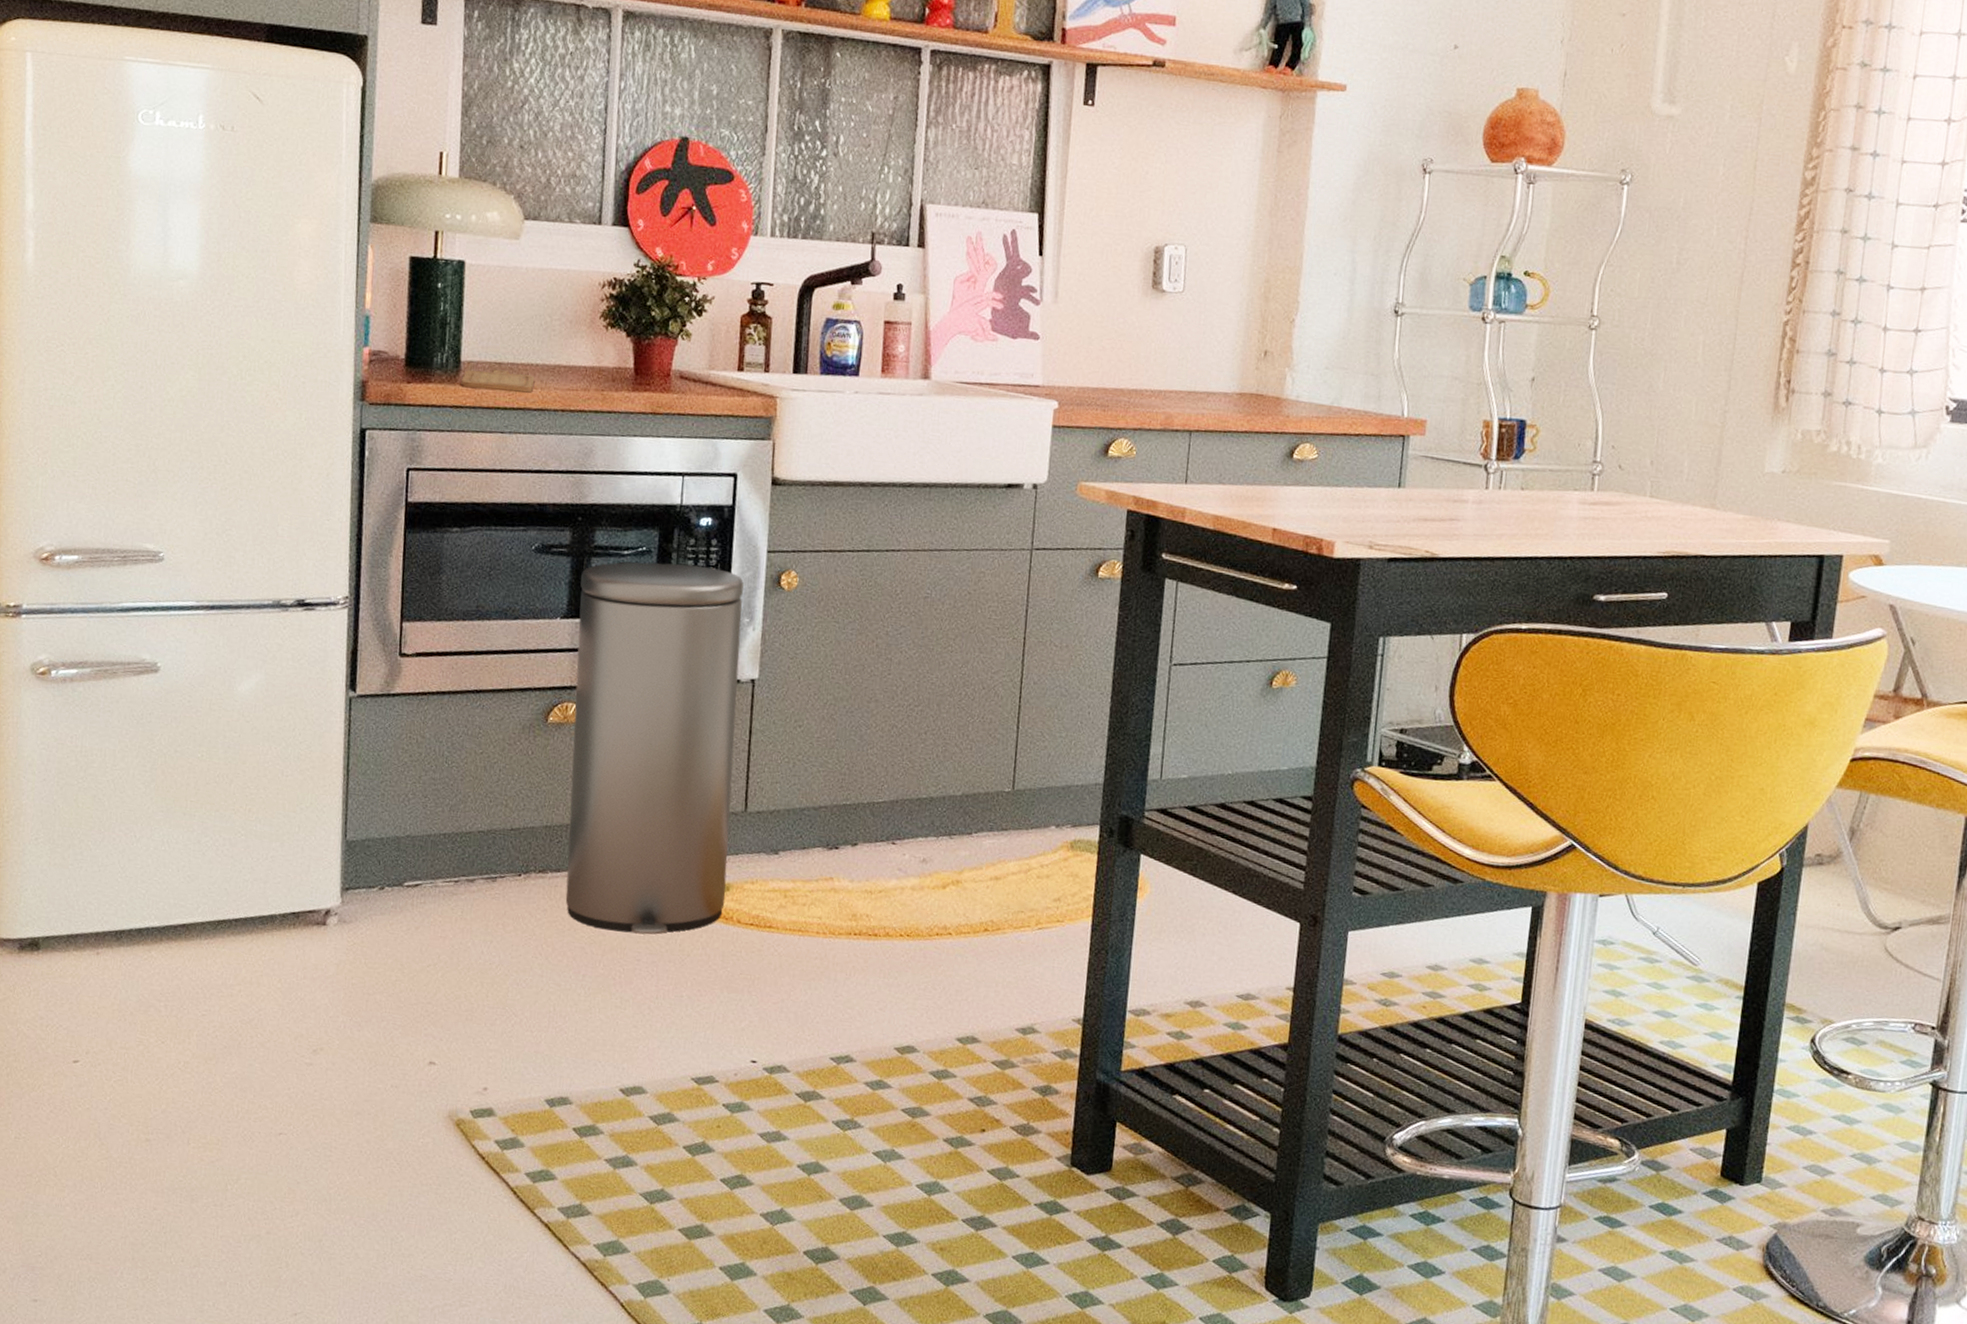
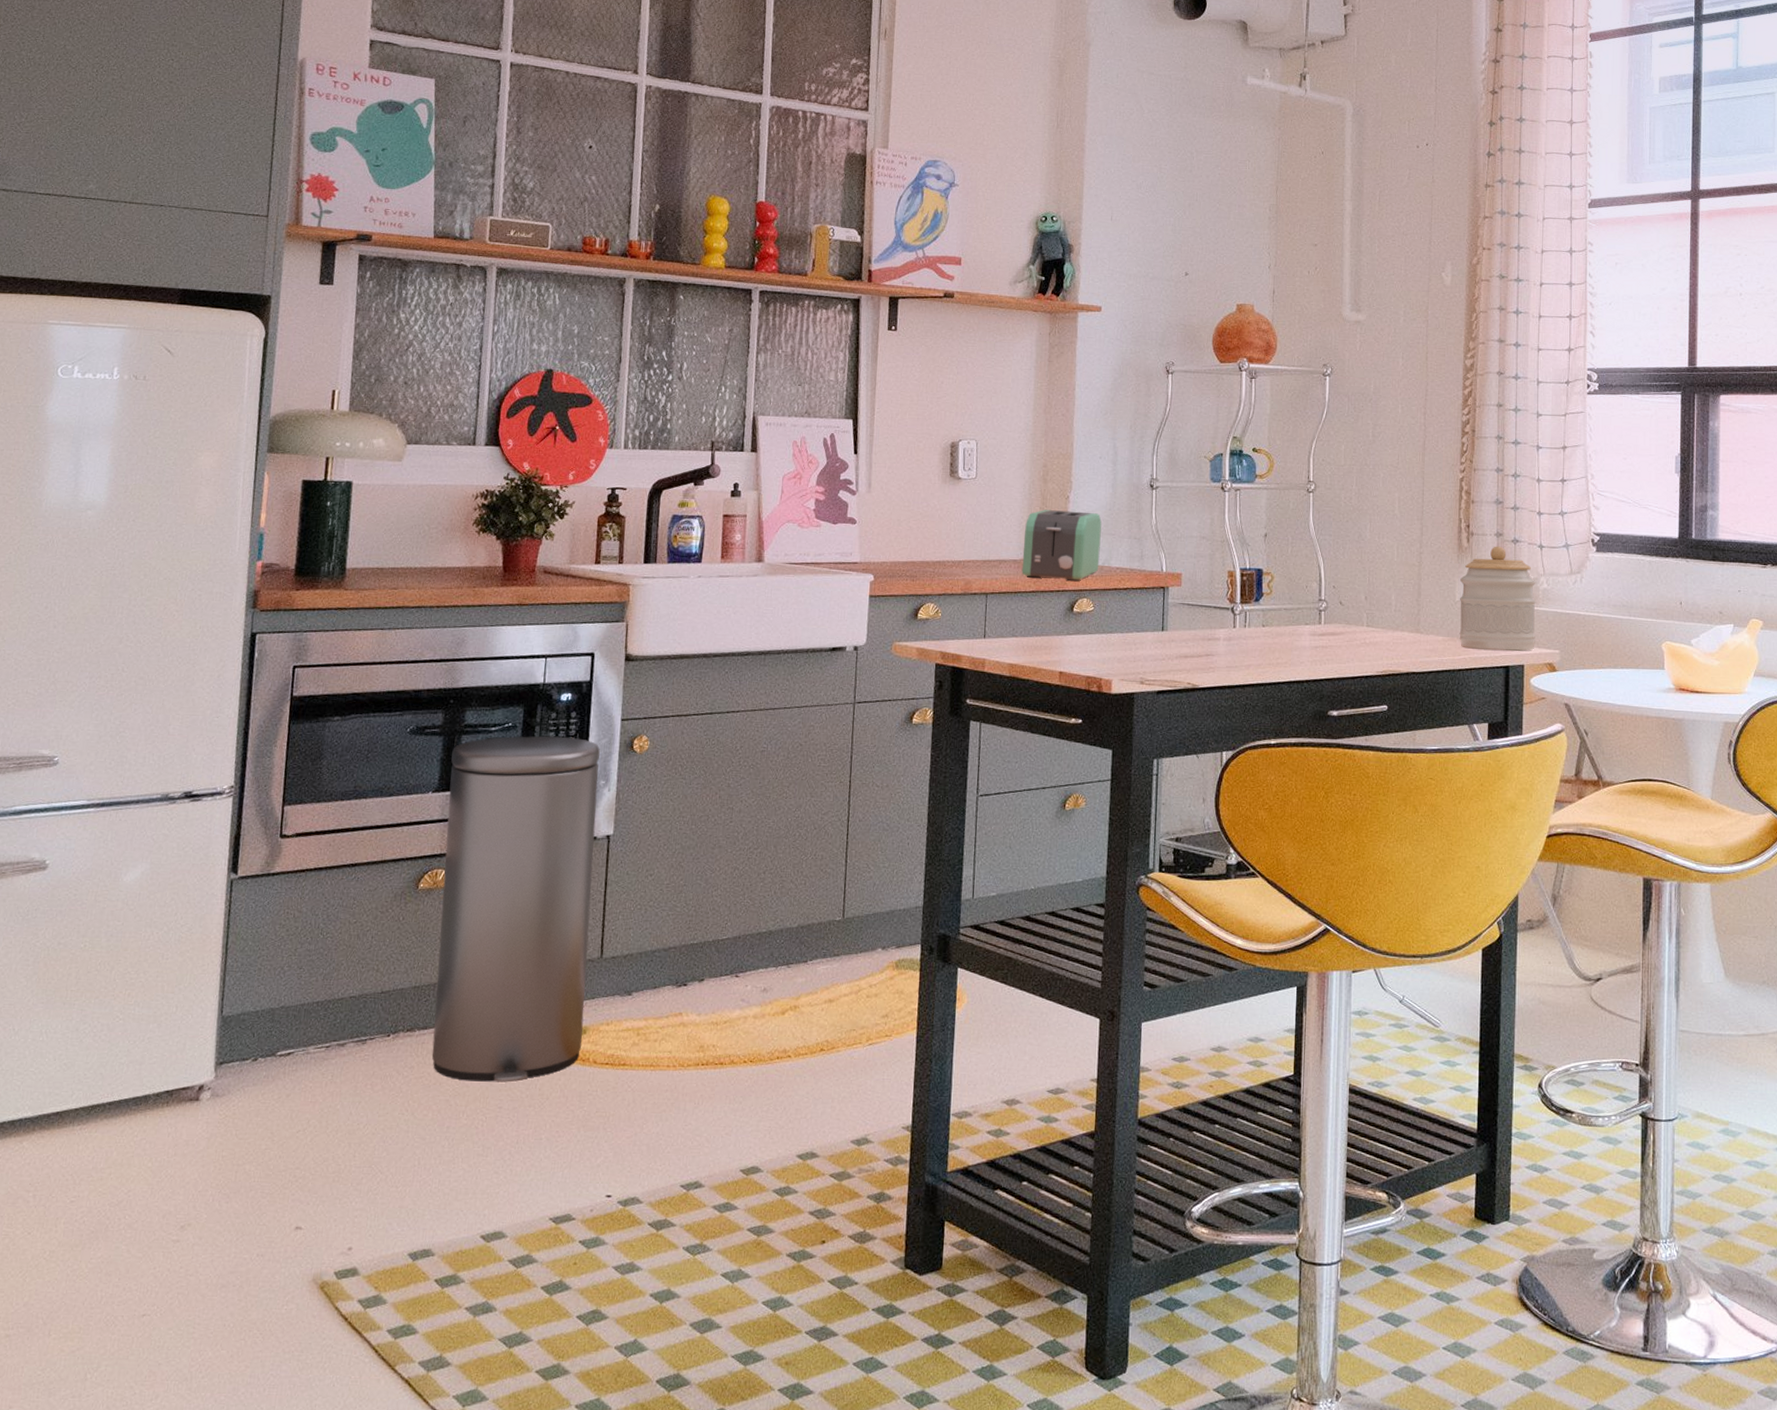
chopping board: present [461,369,535,393] -> none [345,574,413,593]
toaster: none [1233,334,1333,423] -> present [1021,510,1102,582]
jar: none [1764,408,1869,539] -> present [1459,546,1536,652]

